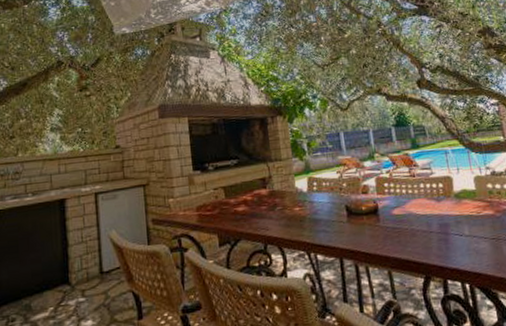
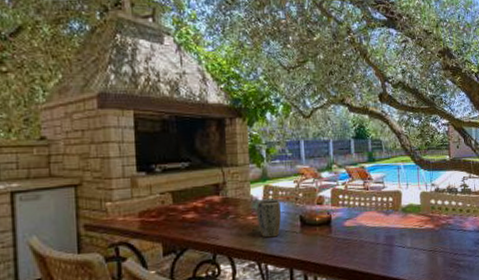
plant pot: none [302,190,328,228] -> present [257,200,281,238]

